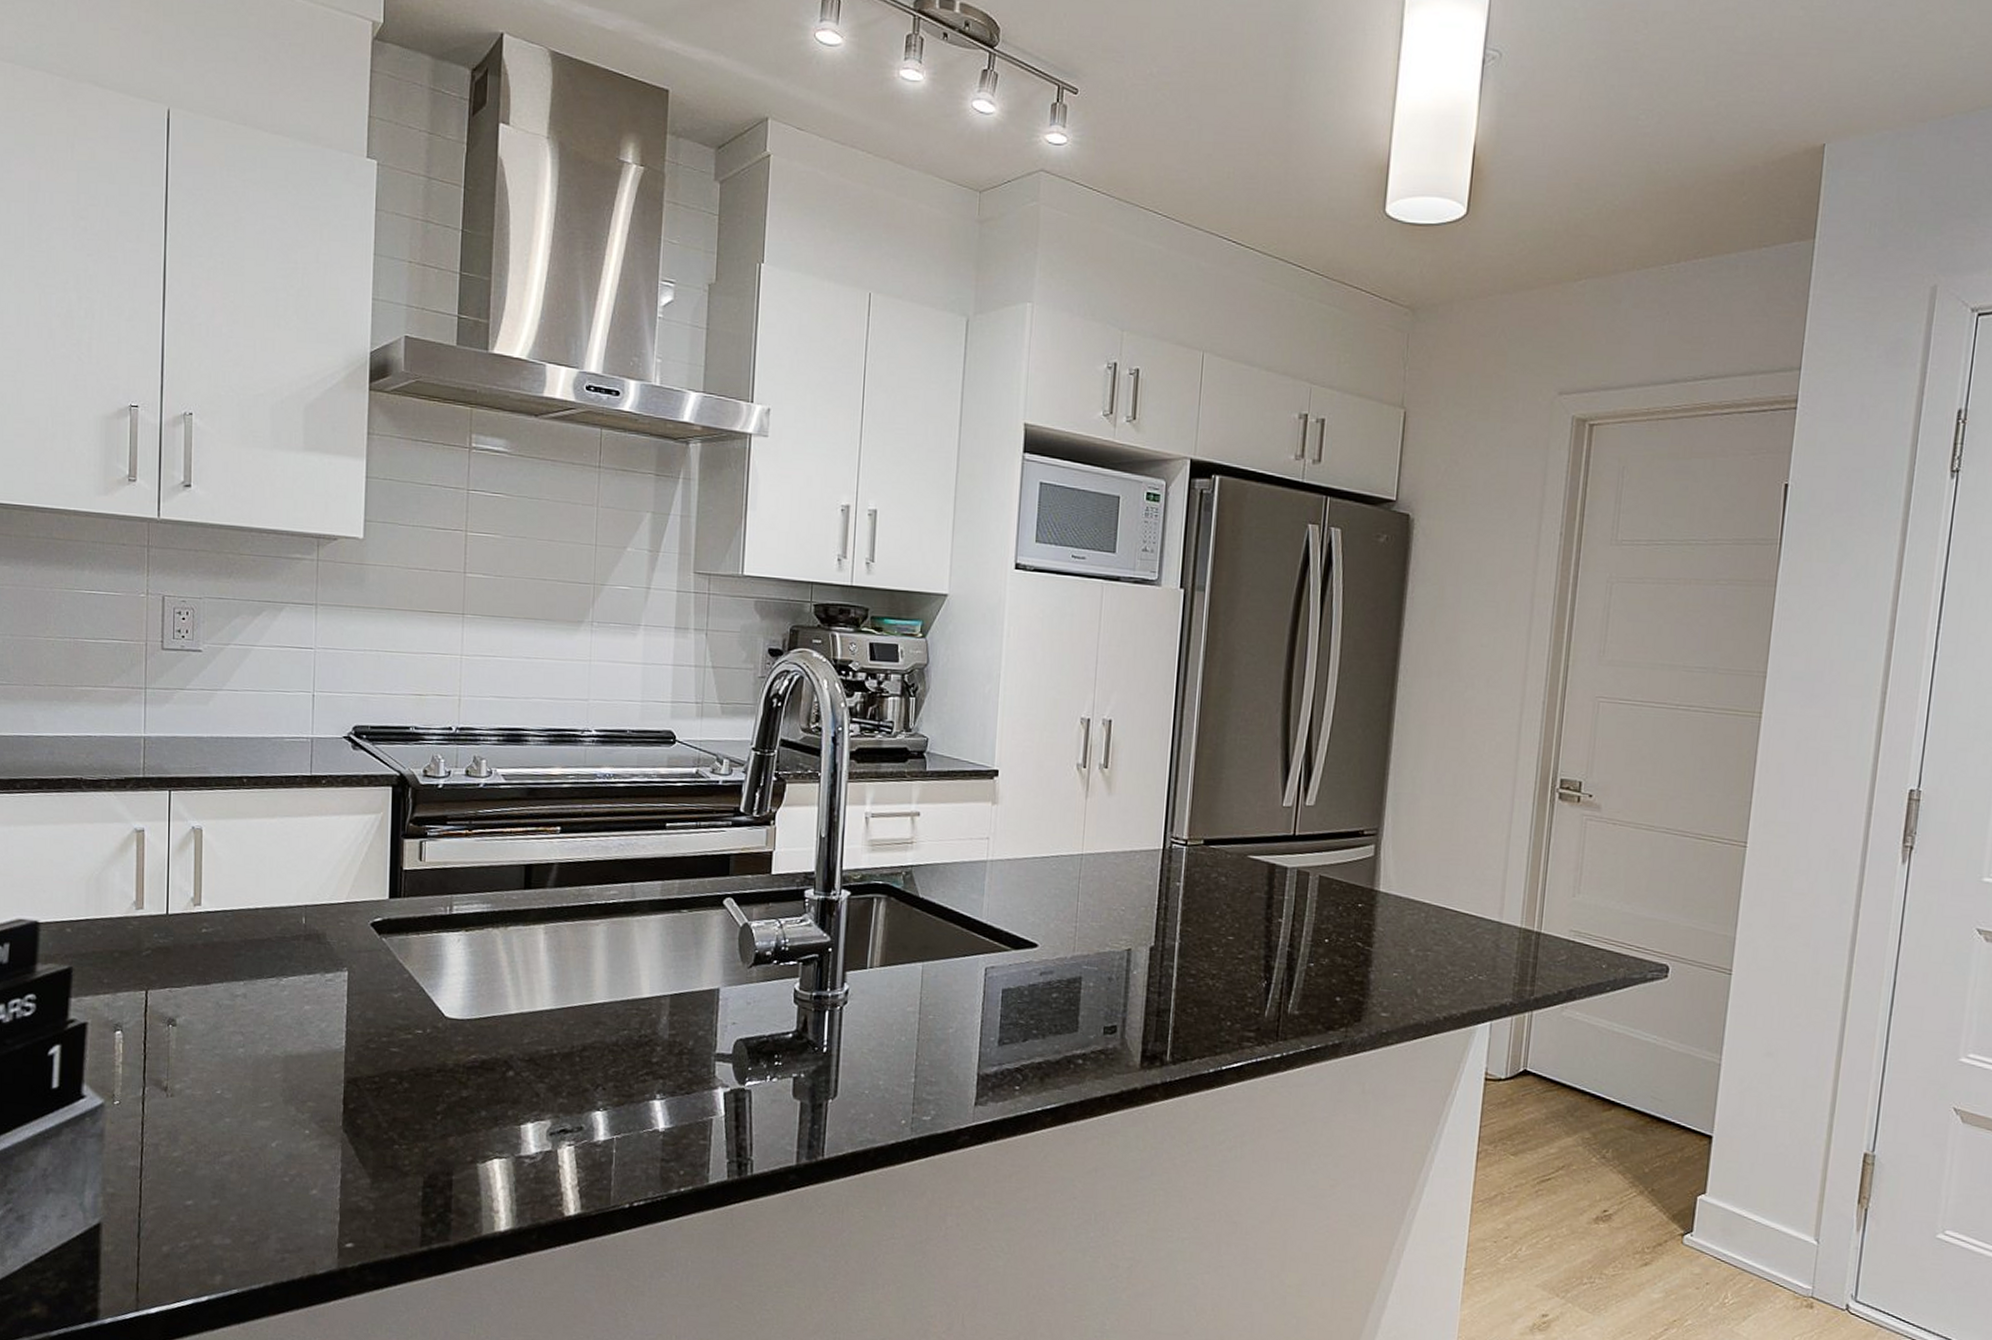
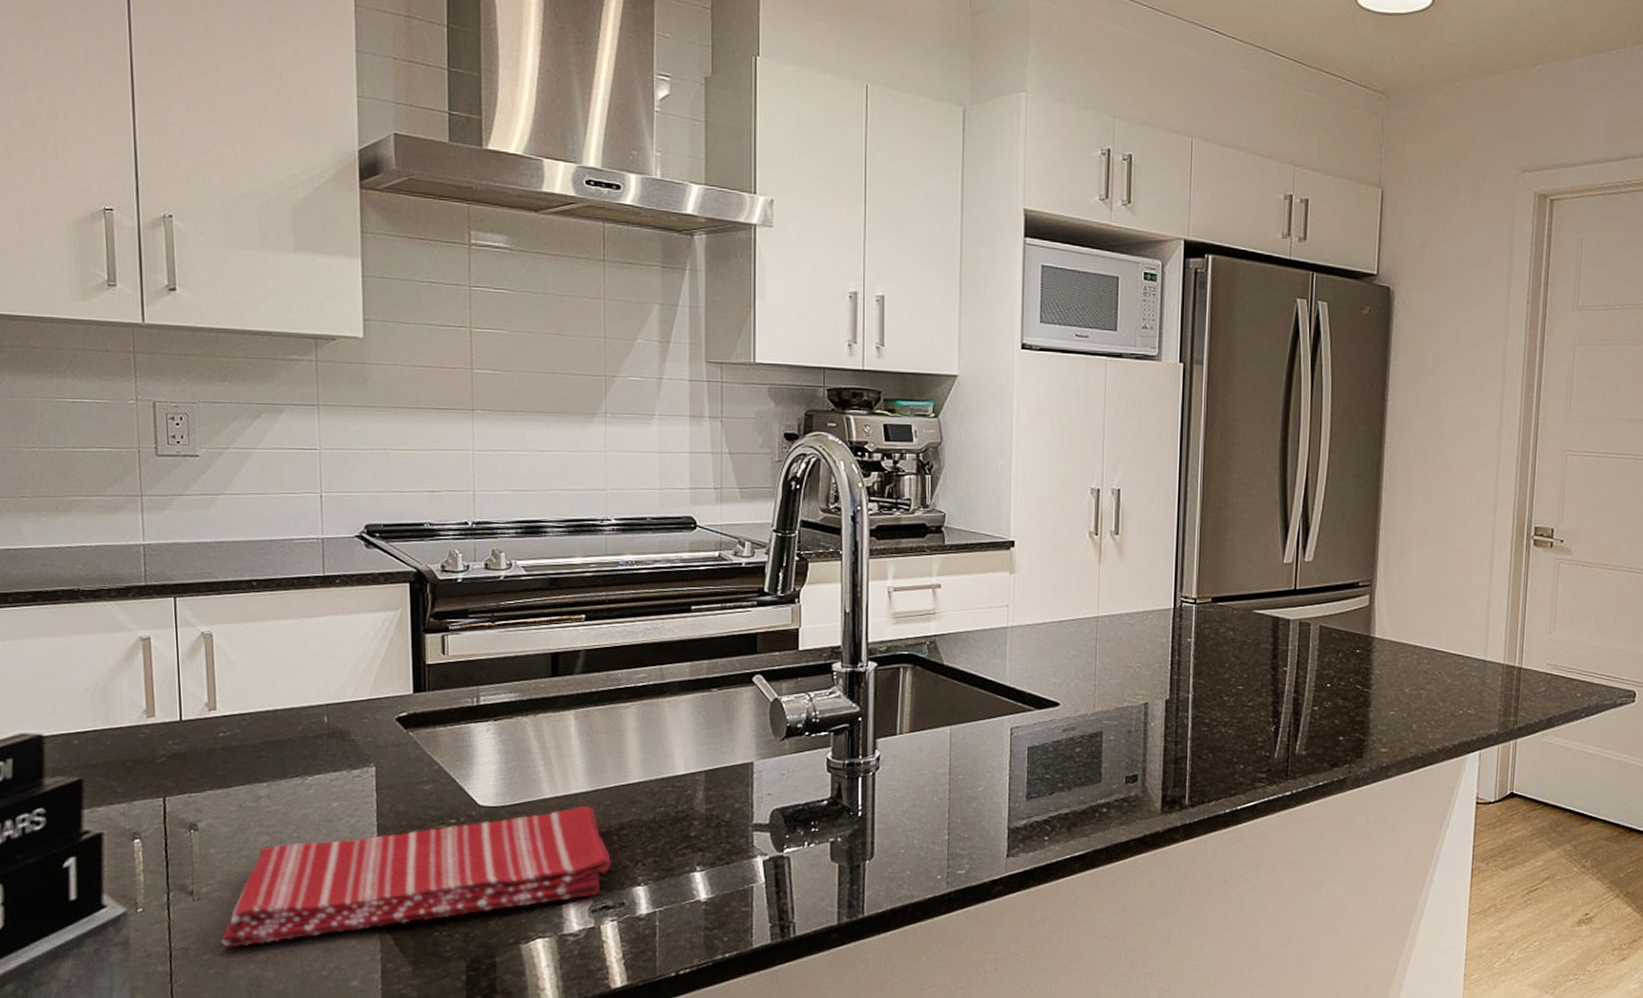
dish towel: none [190,1023,572,1147] -> present [220,805,611,947]

